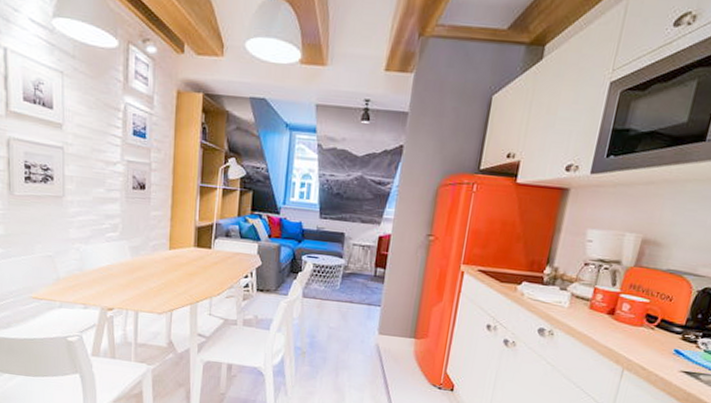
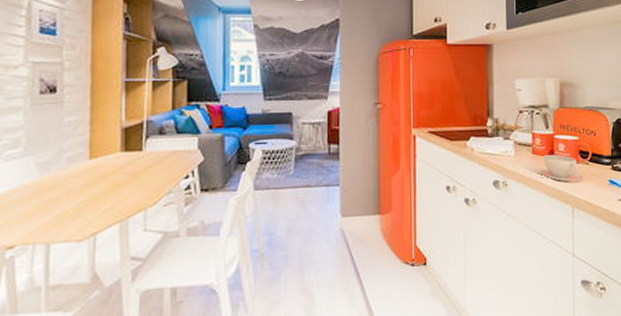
teacup: none [592,312,644,345] -> present [539,155,583,182]

